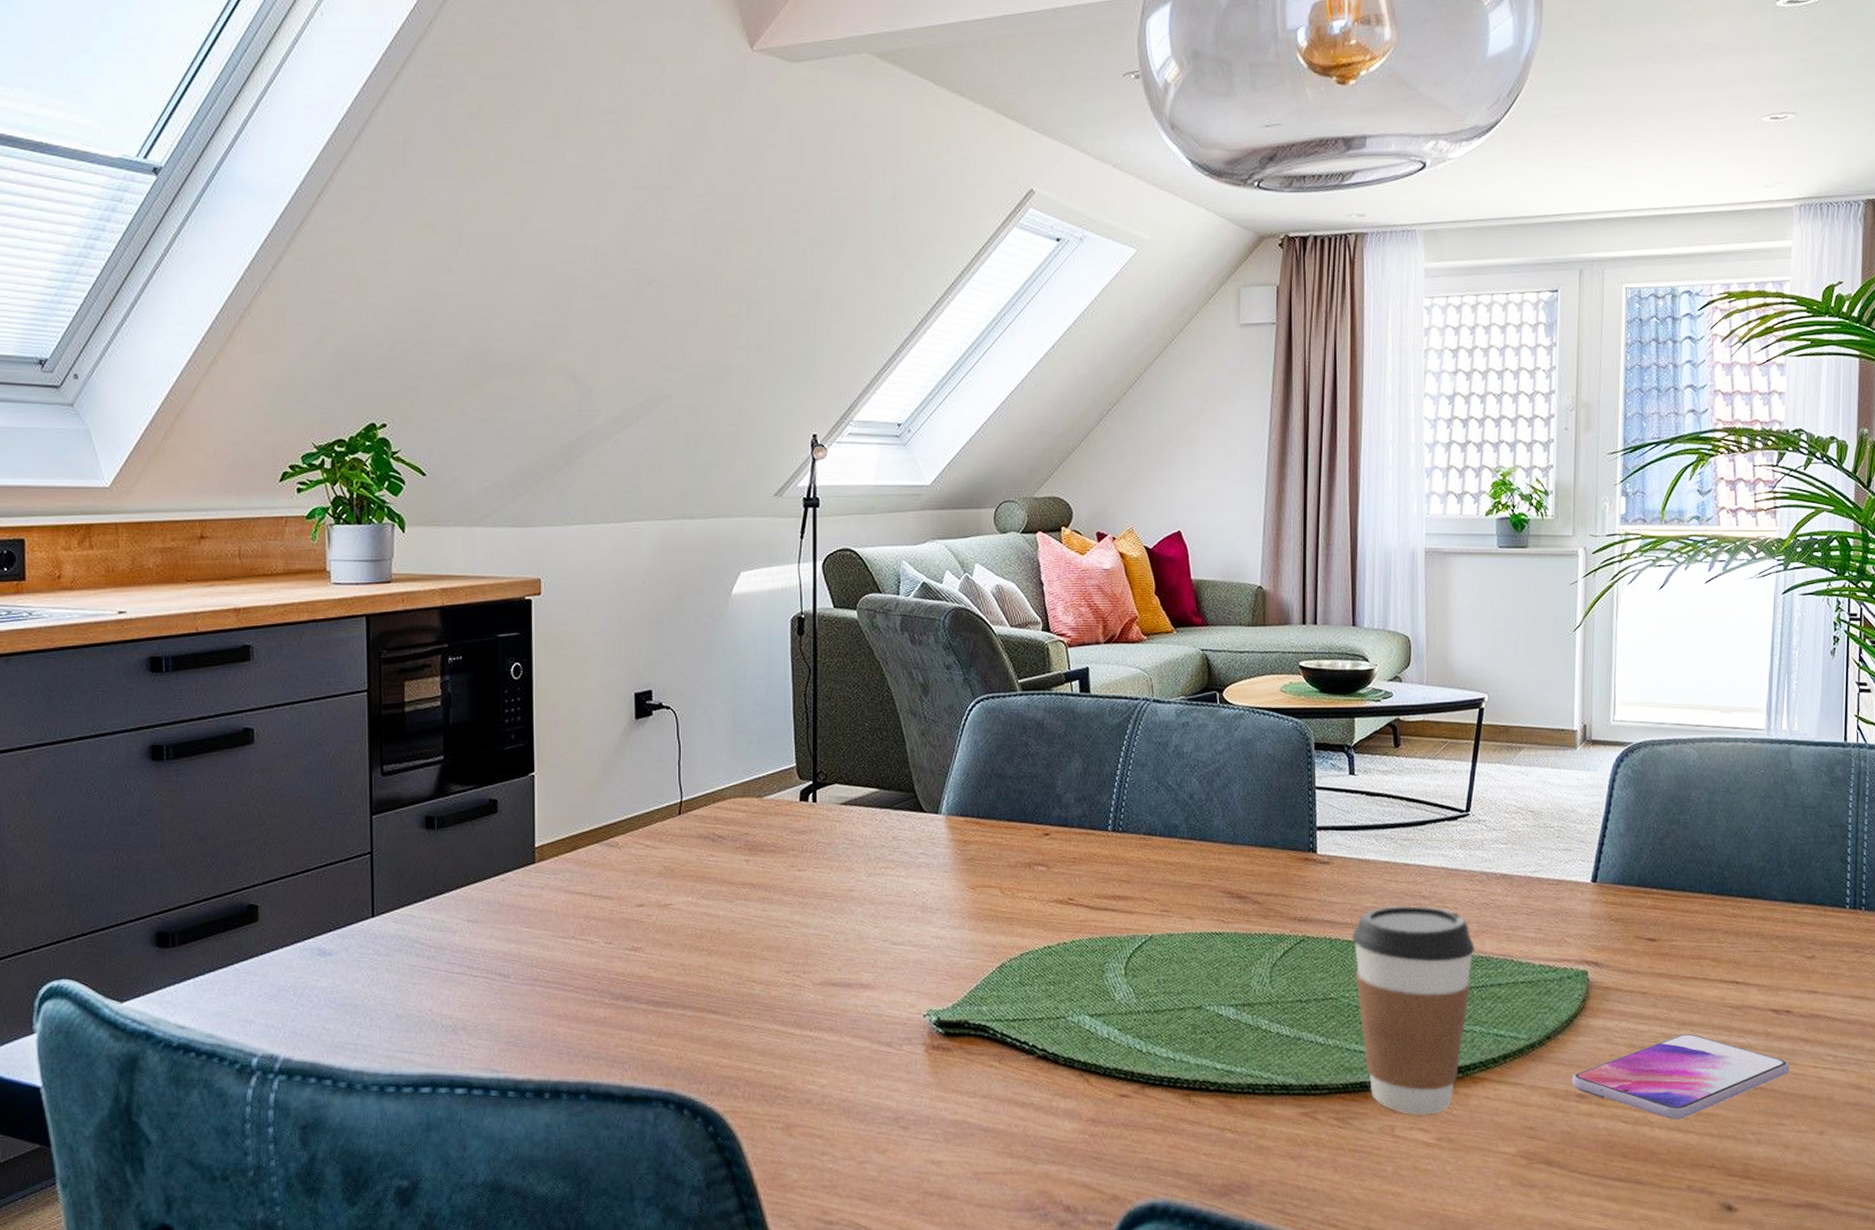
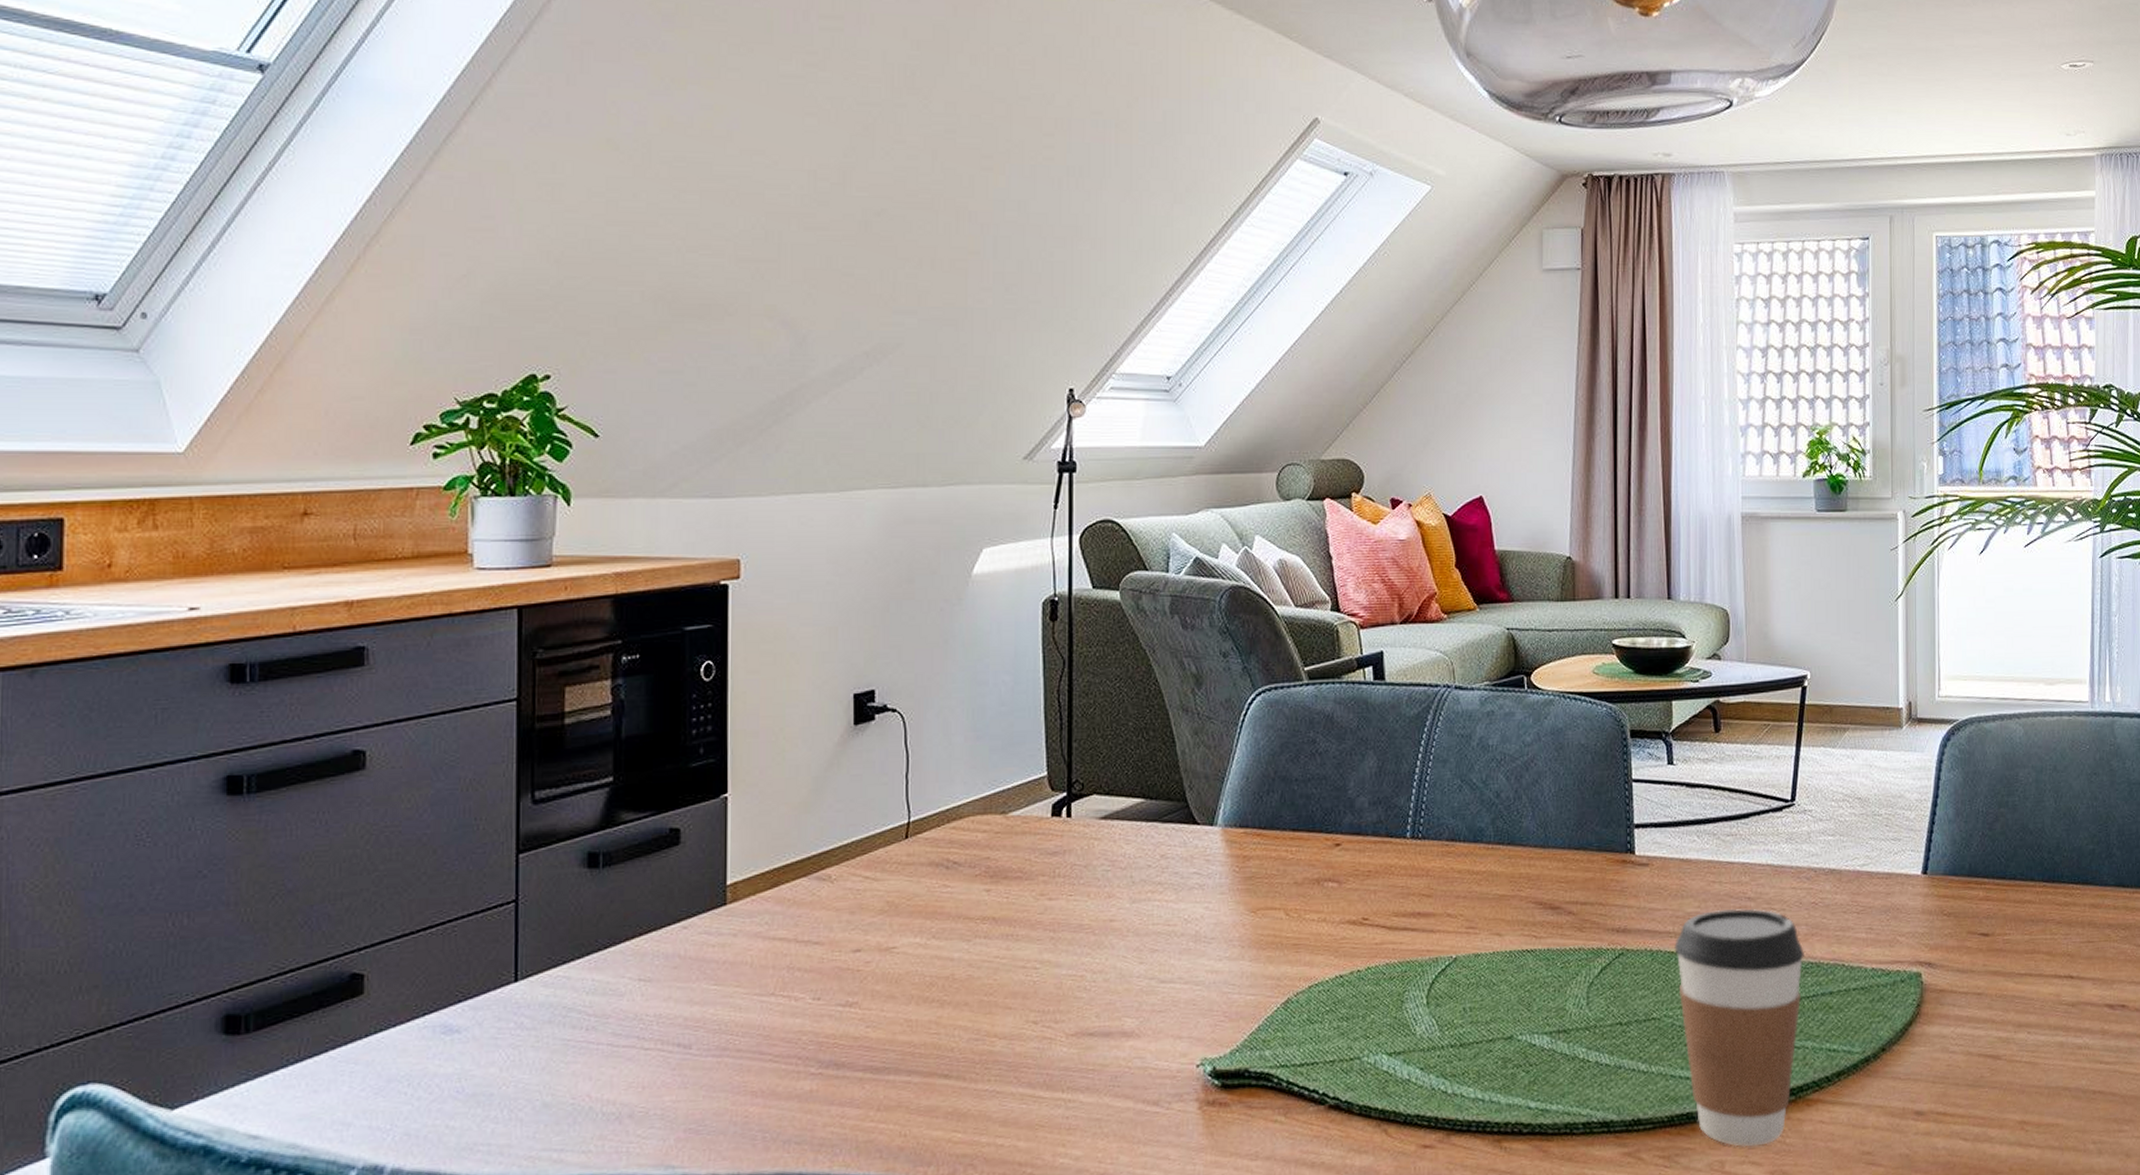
smartphone: present [1571,1033,1790,1120] -> none [1908,1036,2127,1133]

